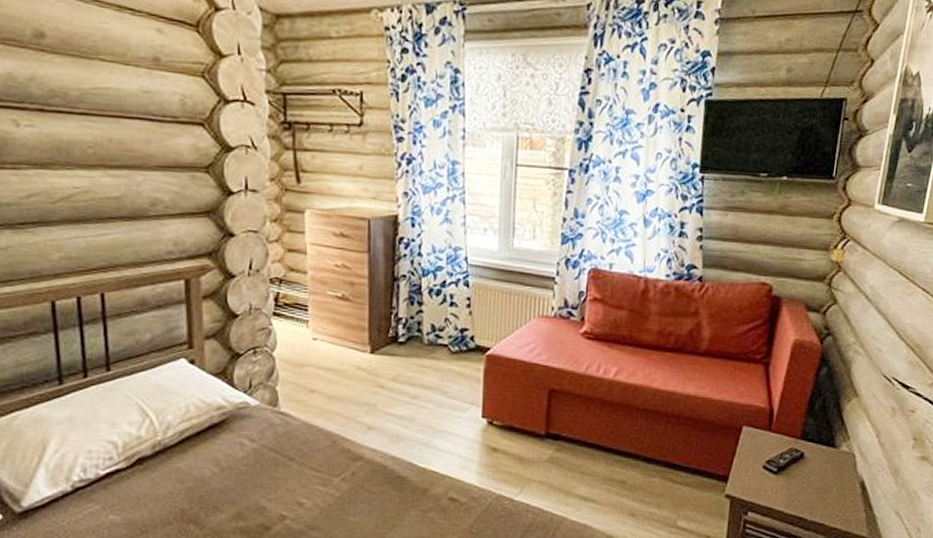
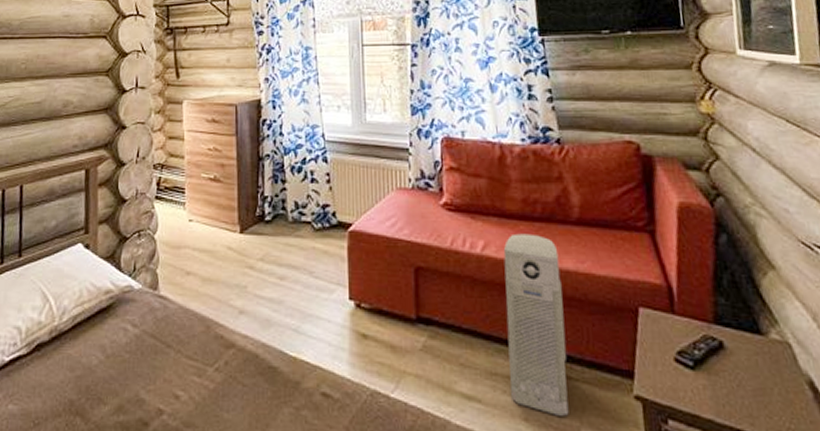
air purifier: none [622,362,683,511] -> present [503,233,569,416]

